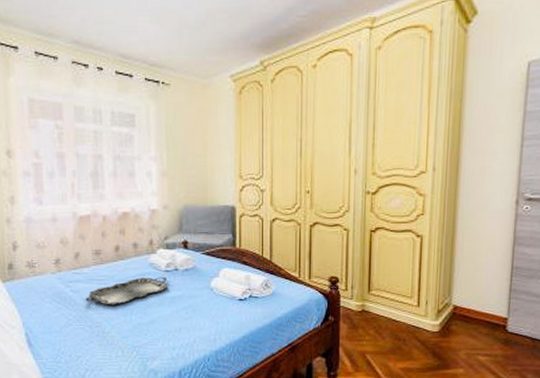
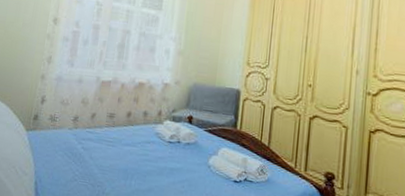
serving tray: present [85,277,168,305] -> none [93,144,169,168]

